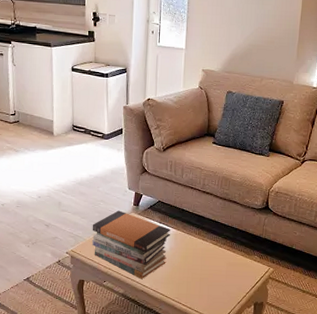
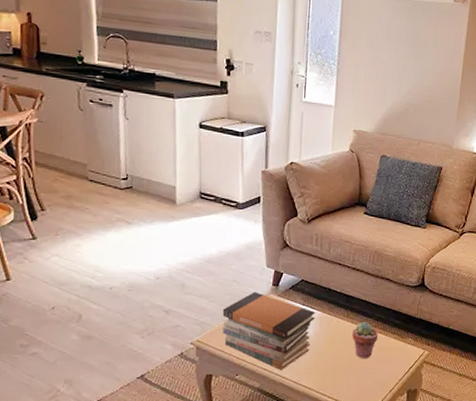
potted succulent: none [203,240,227,273] -> present [352,322,379,359]

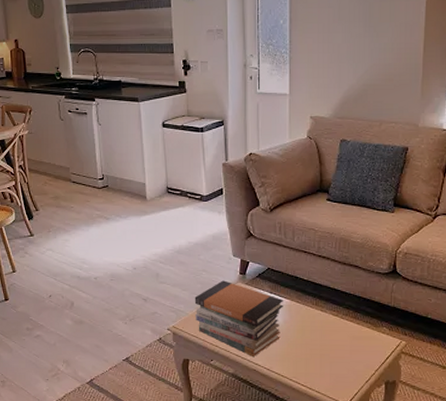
potted succulent: present [352,322,379,359] -> none [323,310,350,348]

